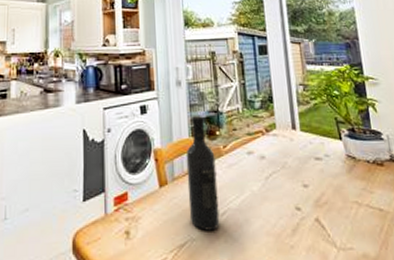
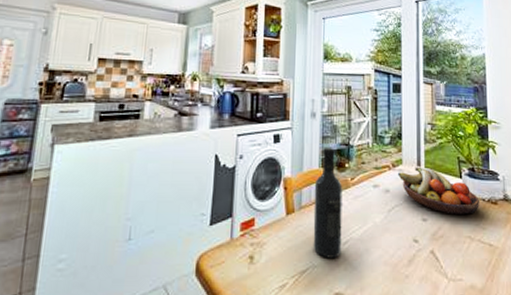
fruit bowl: none [272,130,364,179] -> present [398,166,479,214]

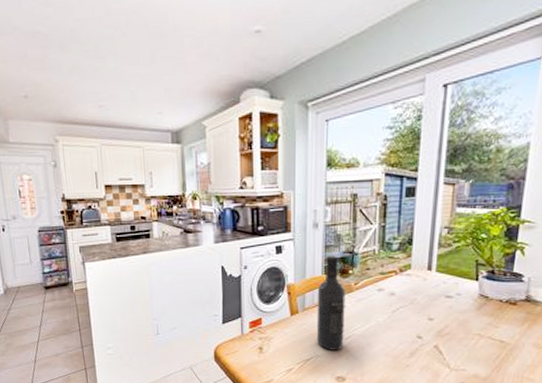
fruit bowl: present [398,166,479,214] -> none [405,271,496,314]

